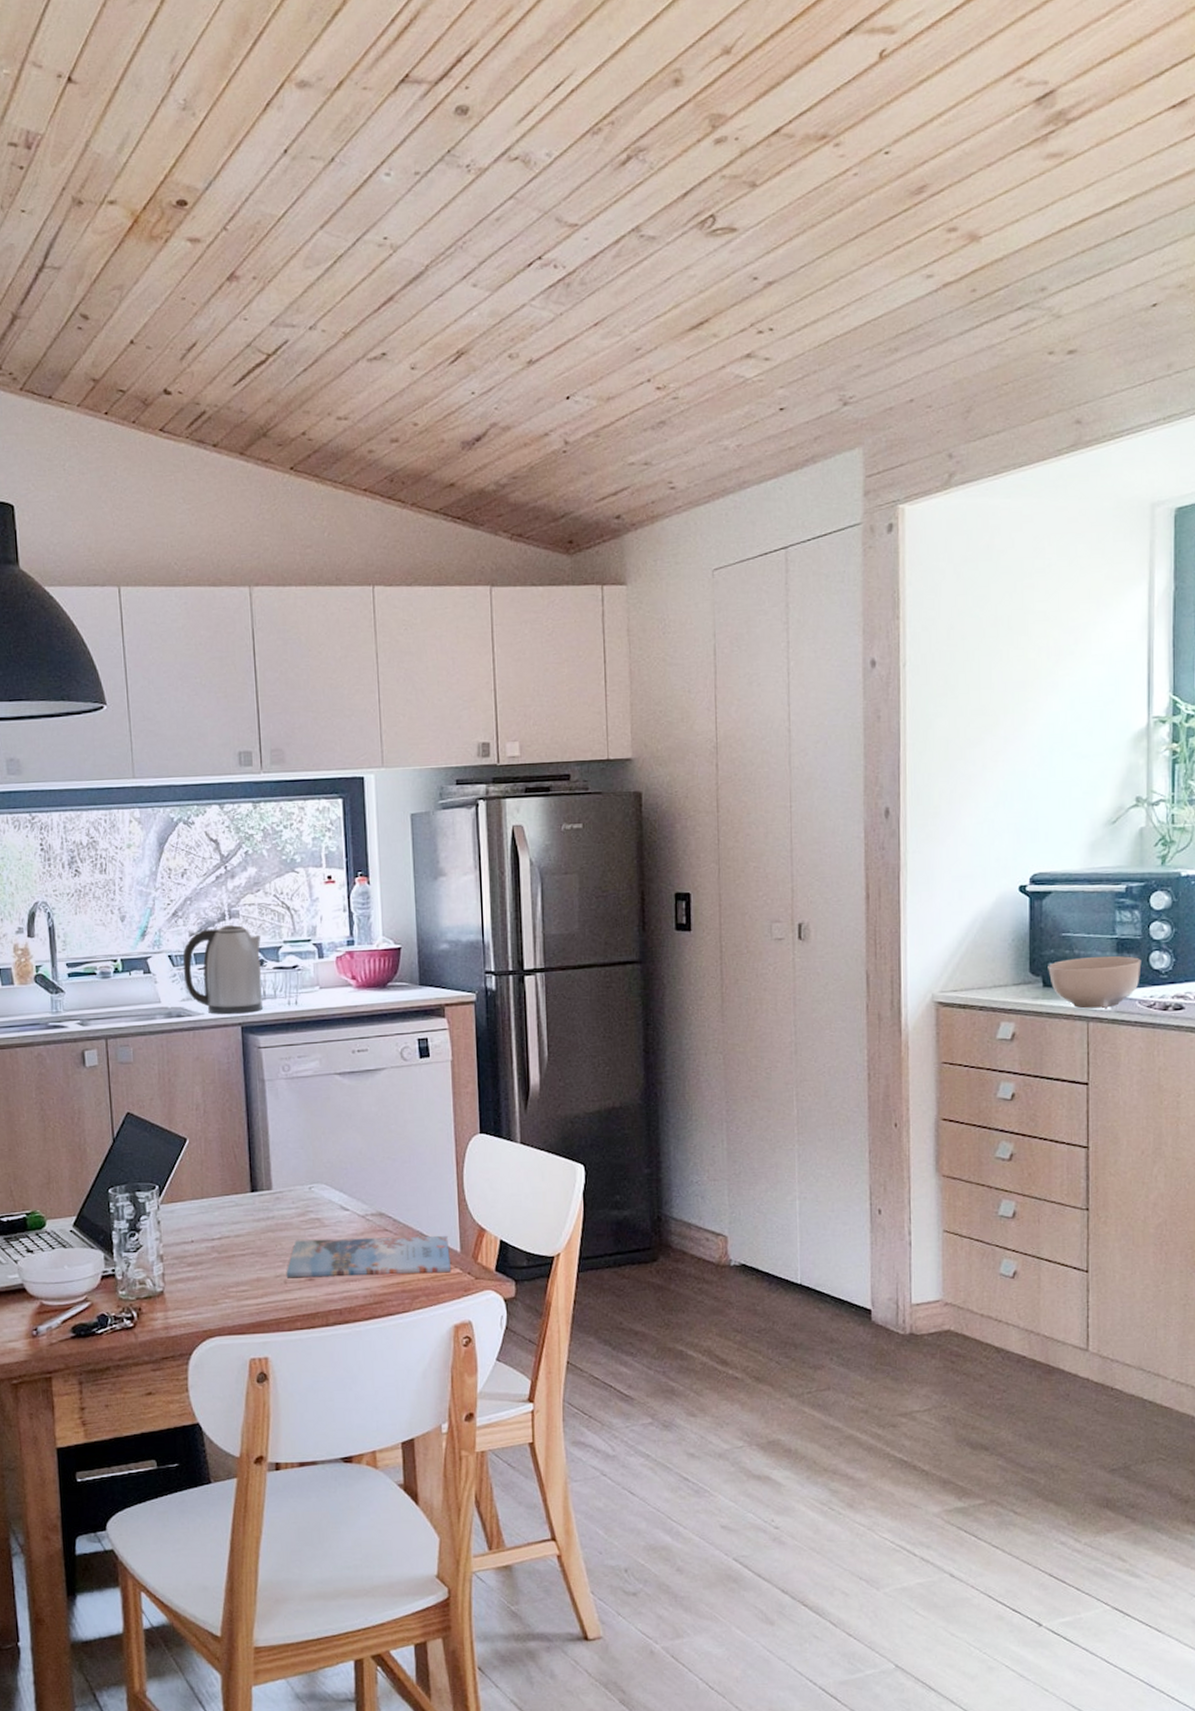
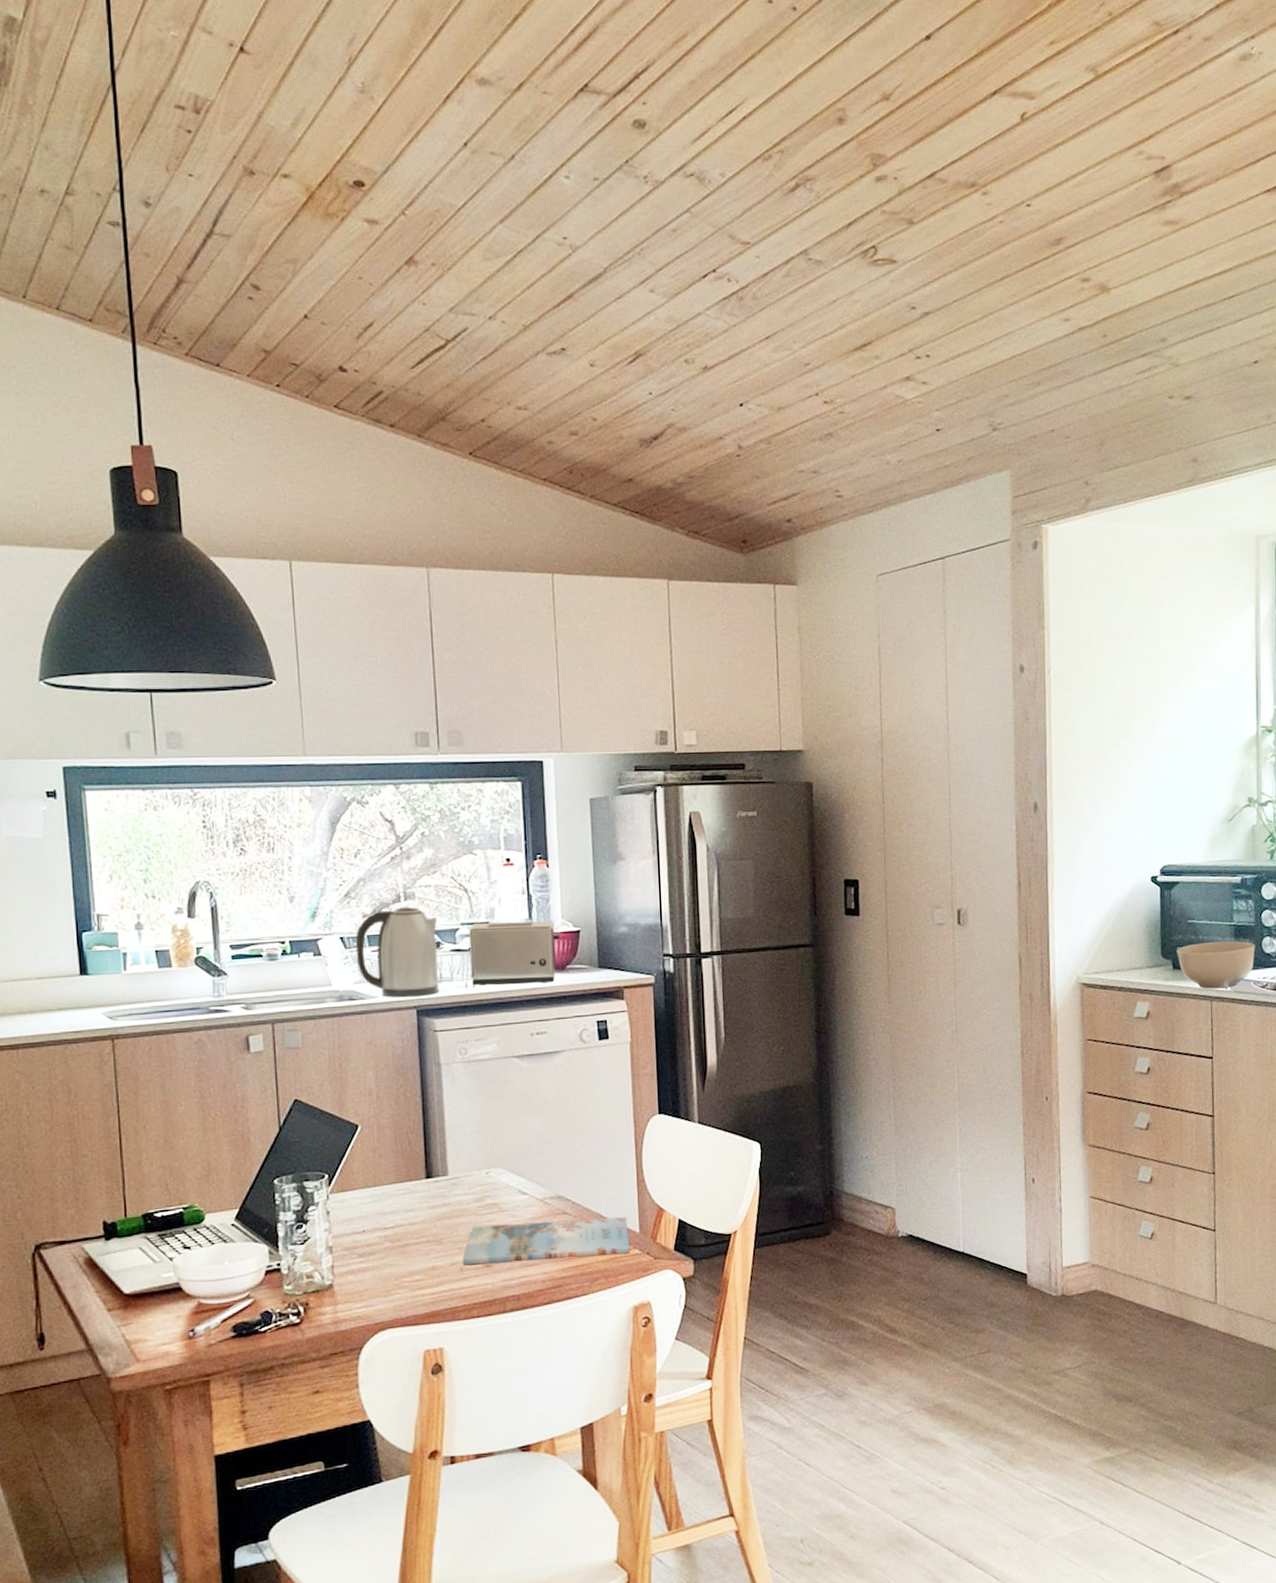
toaster: none [291,938,381,1003] -> present [468,921,560,986]

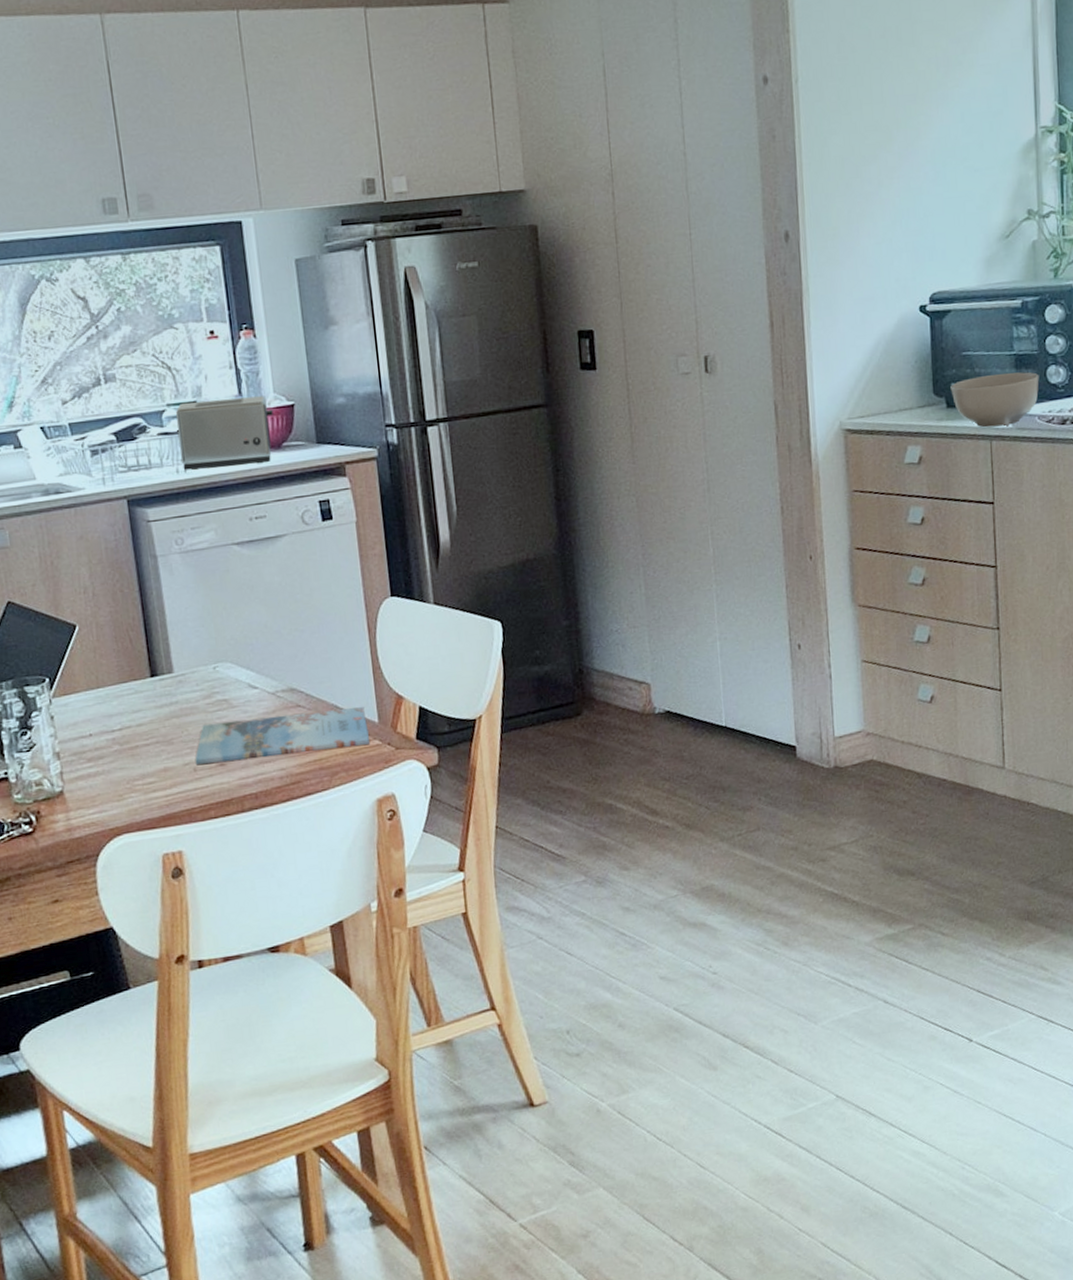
kettle: present [355,906,440,998] -> none [56,389,149,489]

